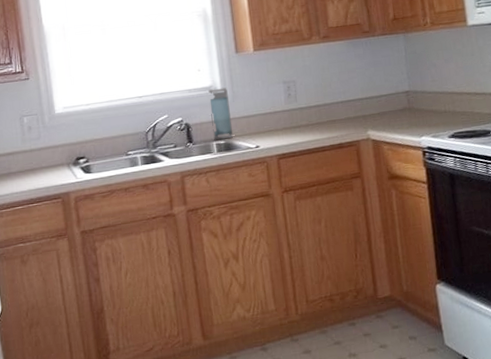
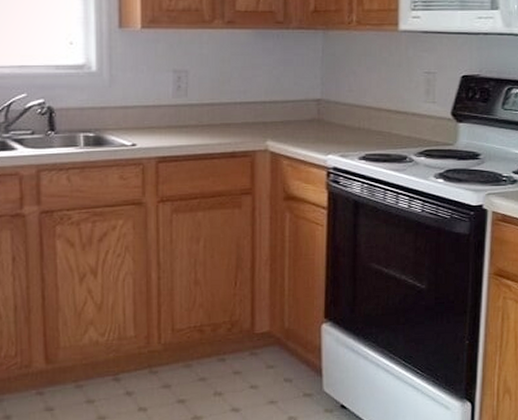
soap dispenser: present [208,87,234,139] -> none [80,68,106,130]

